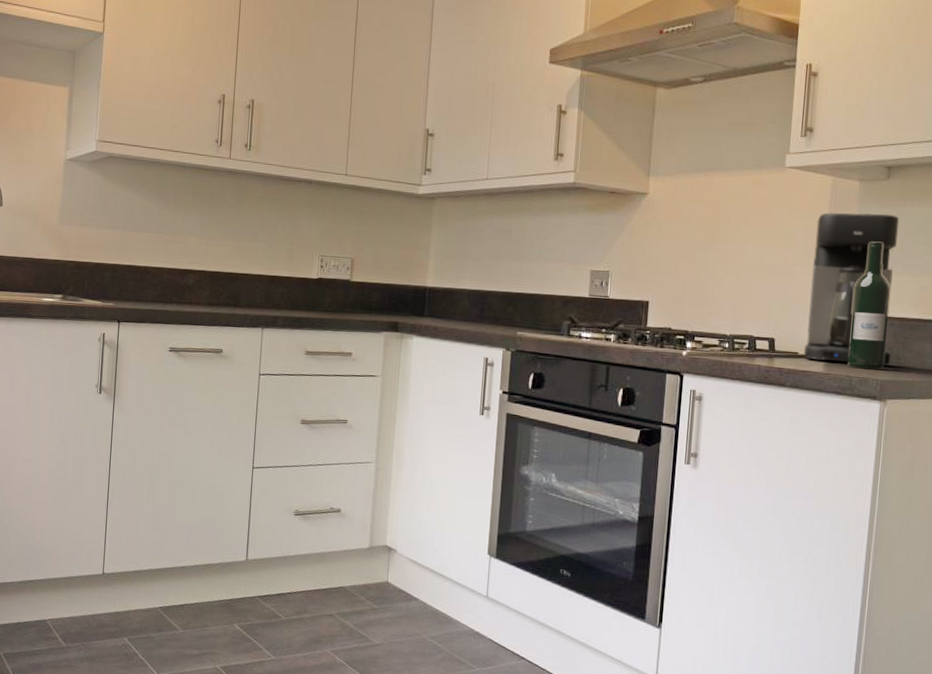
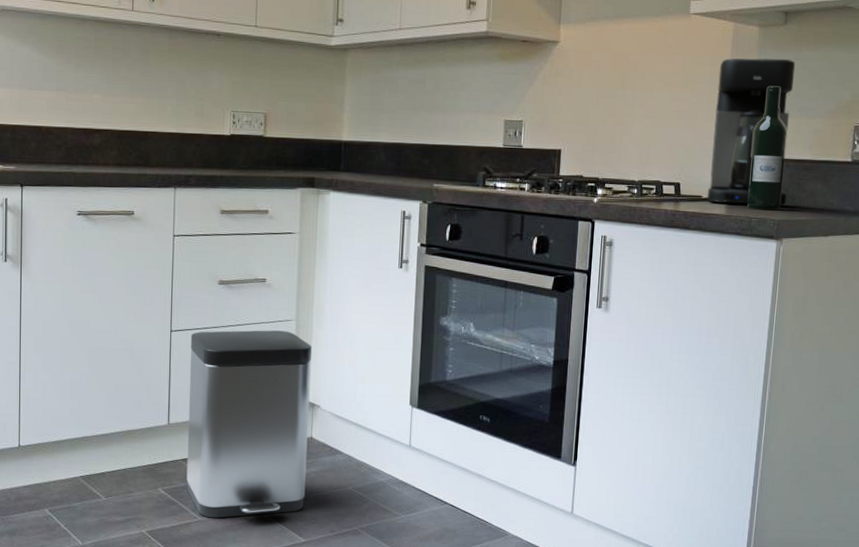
pedal bin: none [262,469,391,659] -> present [186,330,313,518]

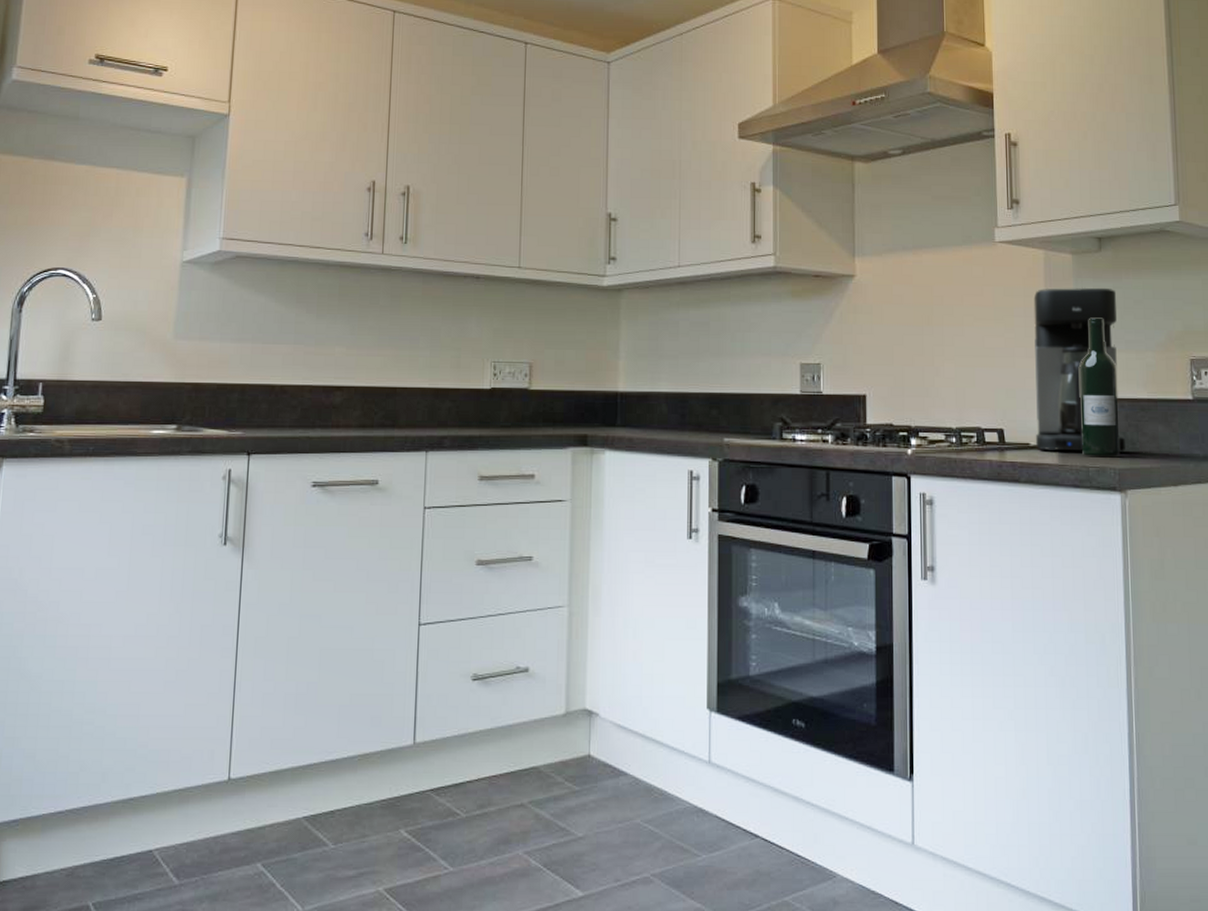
pedal bin: present [186,330,313,518] -> none [435,619,589,868]

